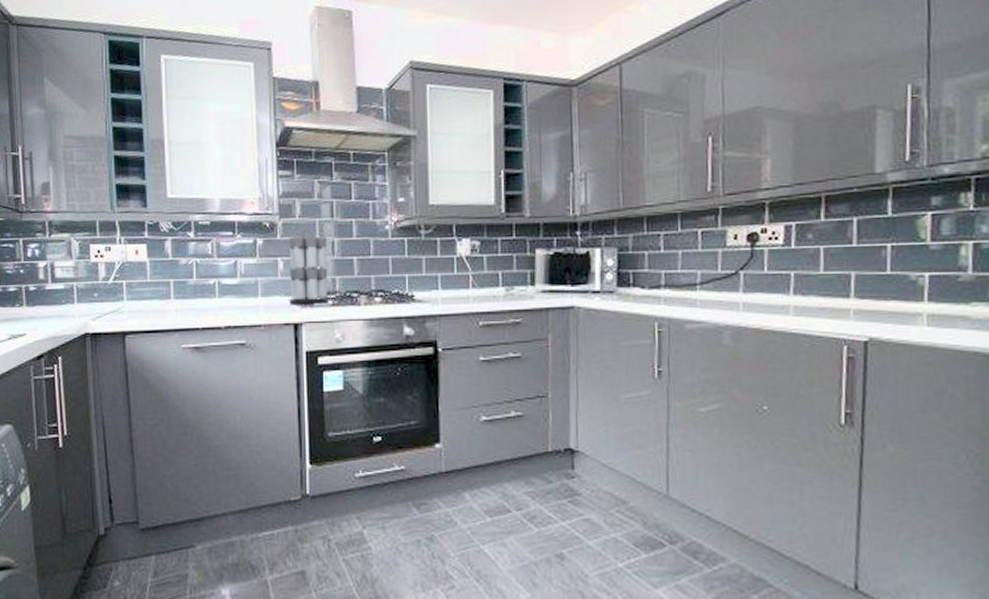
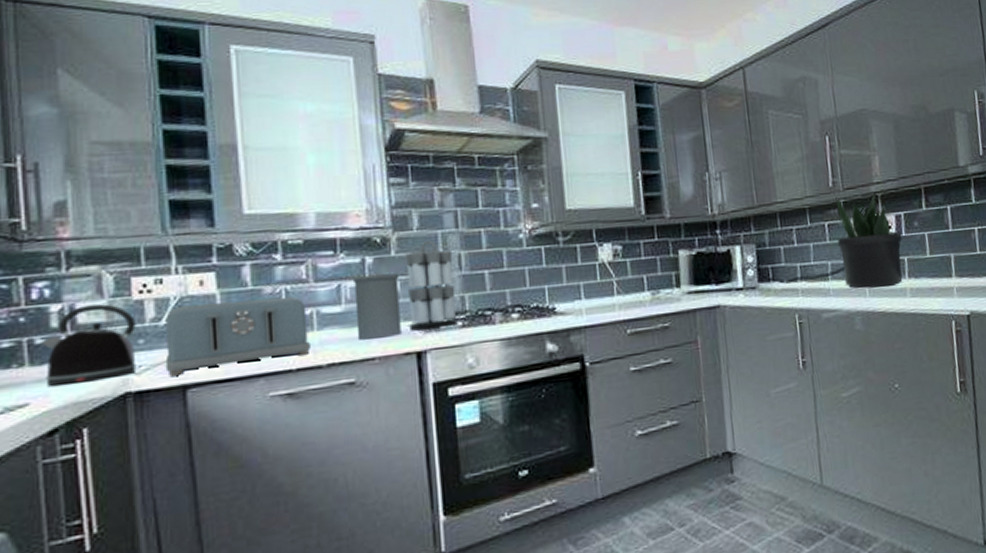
kettle: none [32,264,96,322] -> present [39,304,142,386]
toaster: none [111,268,213,325] -> present [165,296,310,378]
canister: none [247,254,283,309] -> present [354,273,401,340]
planter: none [711,200,789,303] -> present [835,193,902,289]

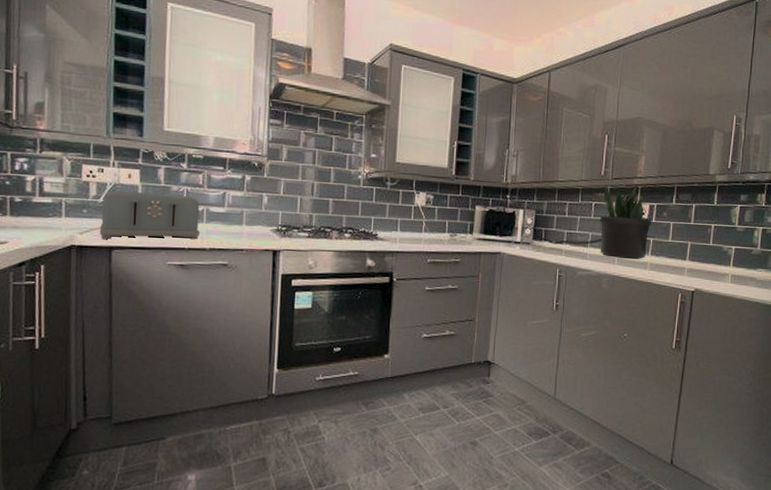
kettle: present [39,304,142,386] -> none [18,180,84,234]
canister: present [354,273,401,340] -> none [233,189,267,236]
spice rack: present [405,240,458,332] -> none [270,170,308,237]

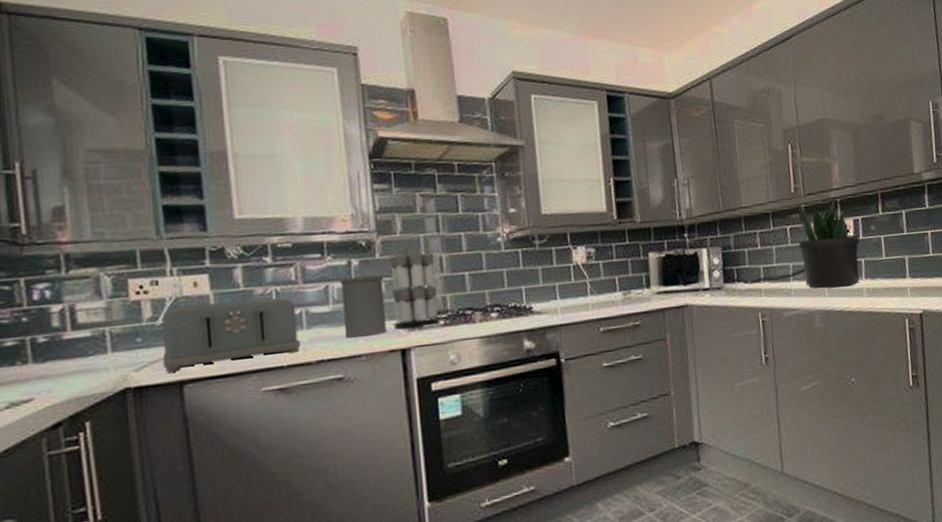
canister: none [233,189,267,236] -> present [340,275,387,338]
spice rack: none [270,170,308,237] -> present [389,243,440,330]

